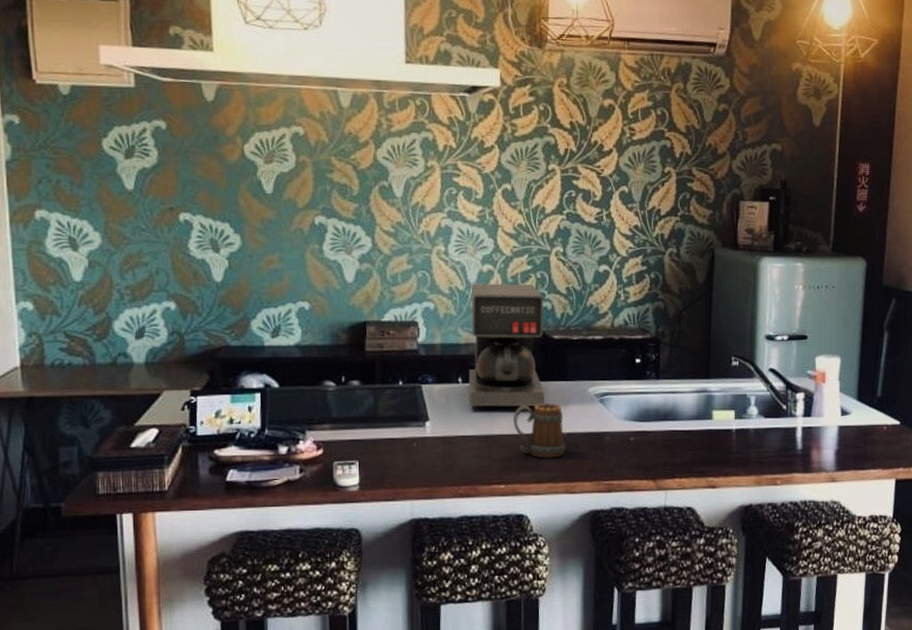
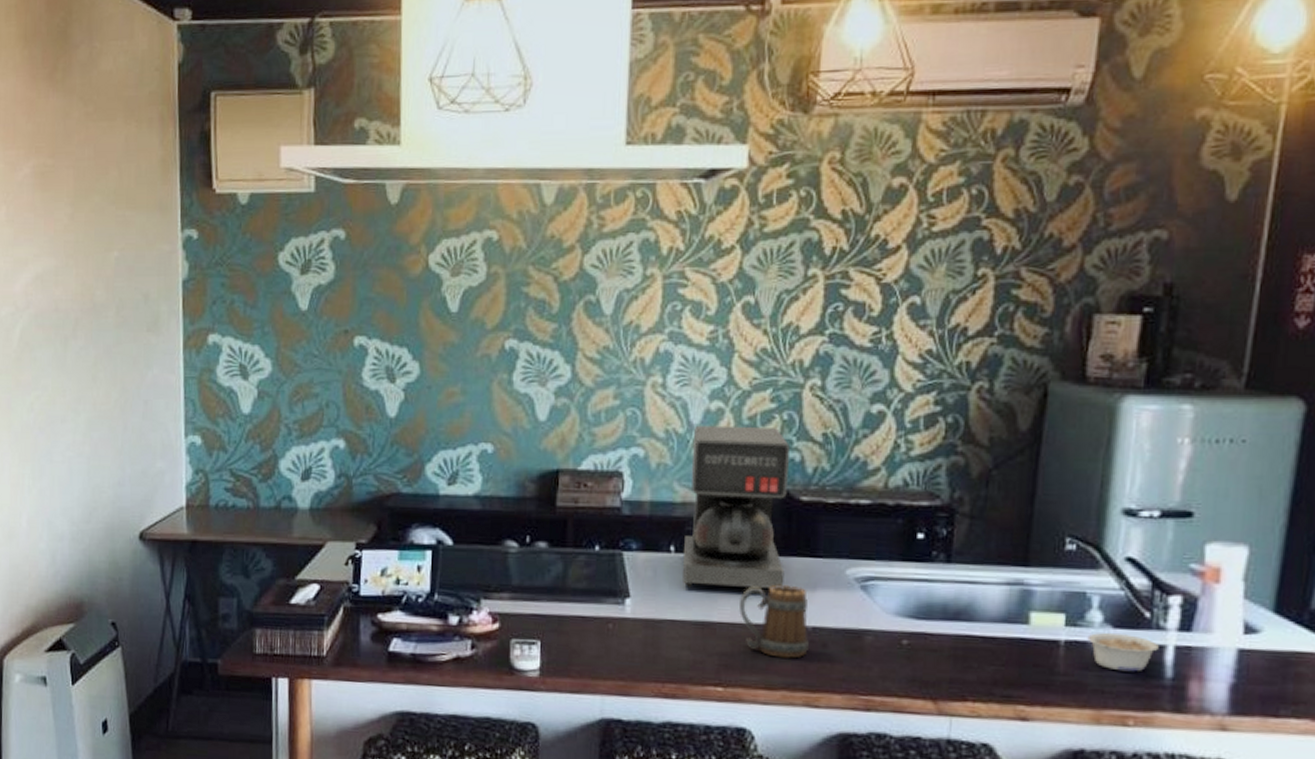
legume: none [749,422,792,448] -> present [1087,633,1159,672]

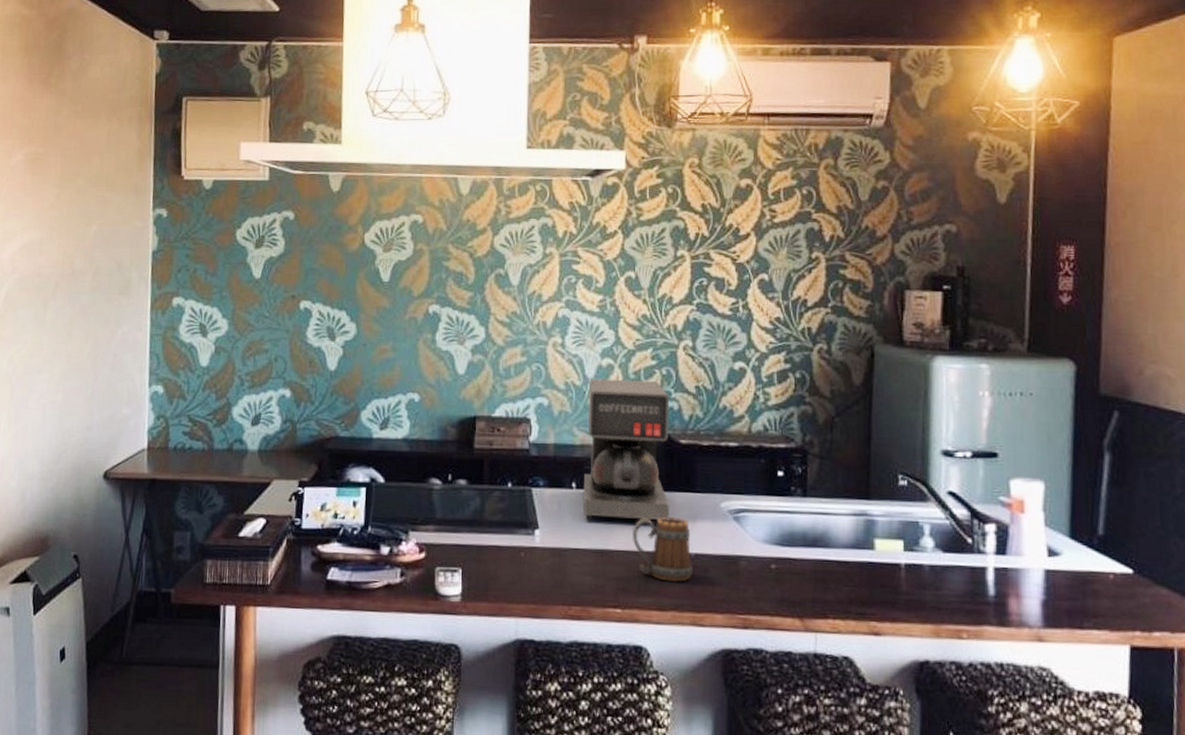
legume: present [1087,633,1159,672] -> none [923,557,981,591]

